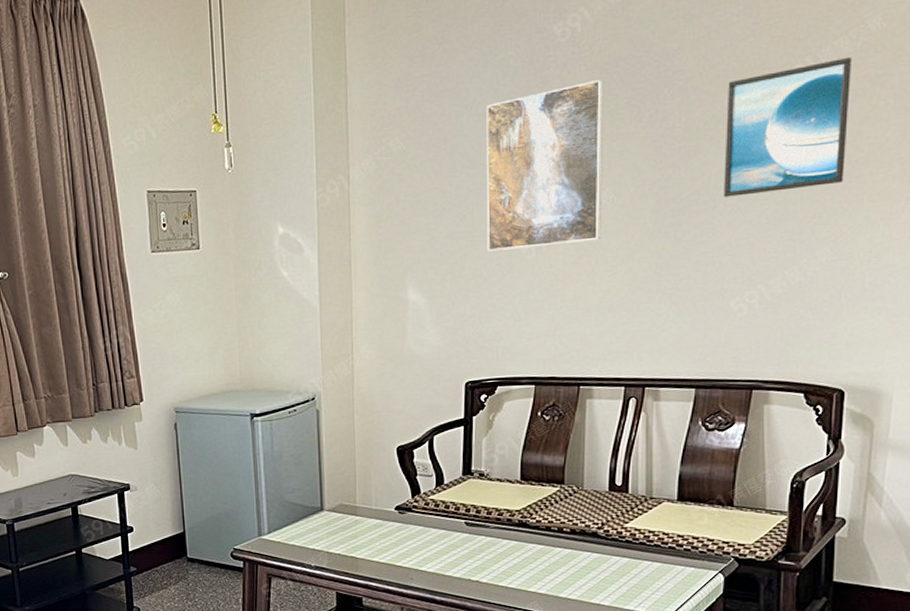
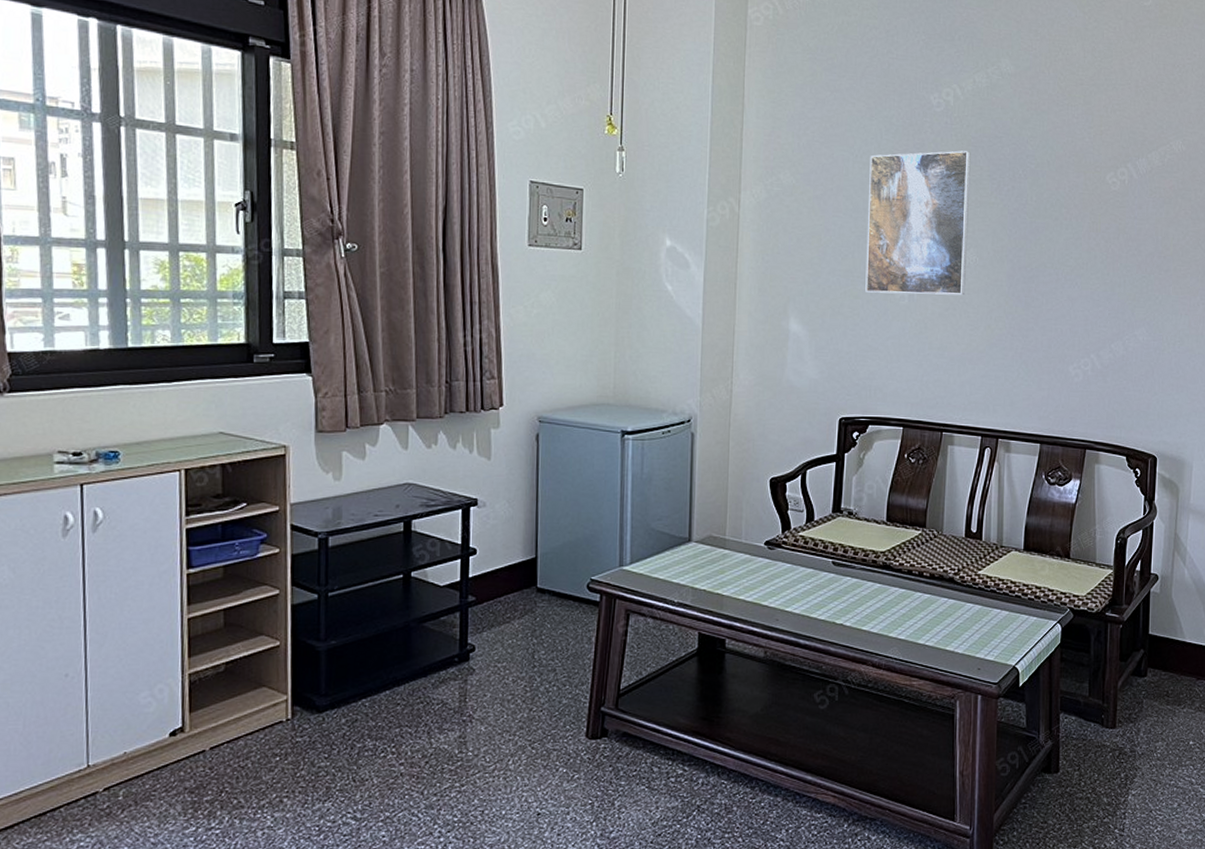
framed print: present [724,56,853,197] -> none [1065,169,1162,274]

